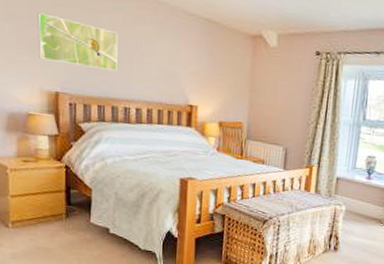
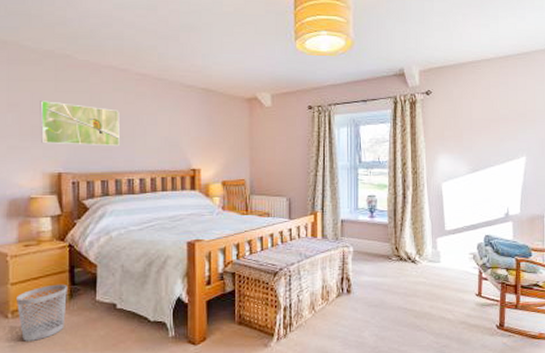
wastebasket: none [16,202,63,252] -> present [17,284,67,341]

